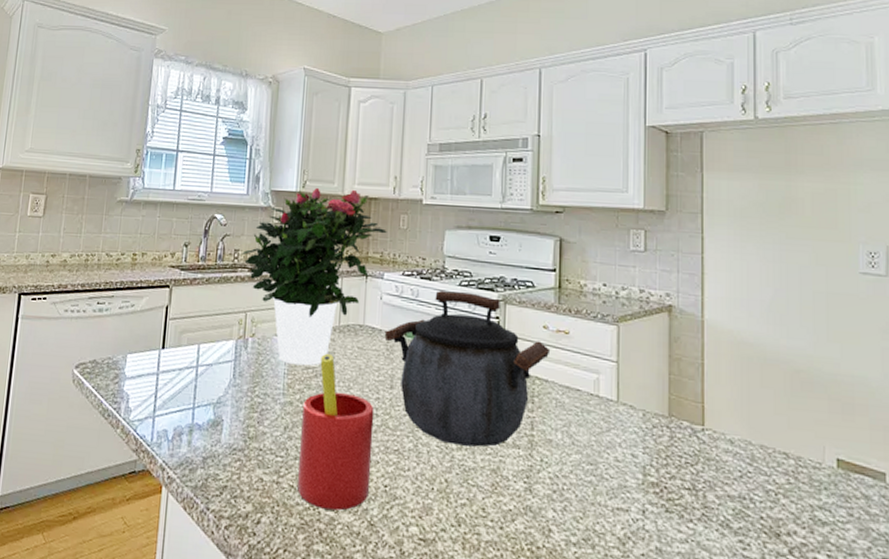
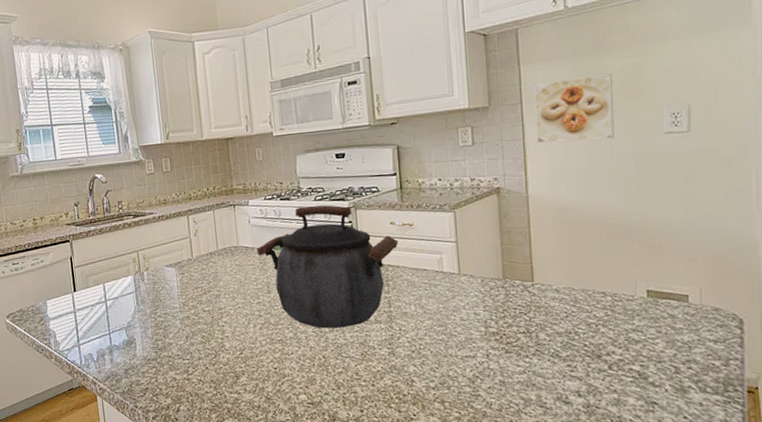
potted flower: present [242,188,387,366] -> none [125,133,246,287]
straw: present [297,353,374,511] -> none [198,273,263,393]
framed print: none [716,194,804,270] -> present [534,73,614,144]

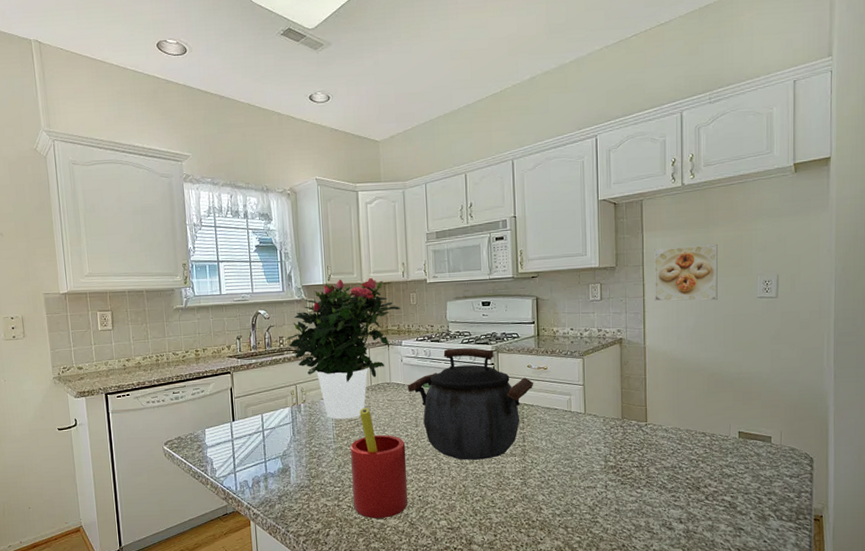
potted flower: none [125,133,246,287] -> present [286,277,401,420]
straw: none [198,273,263,393] -> present [350,407,408,519]

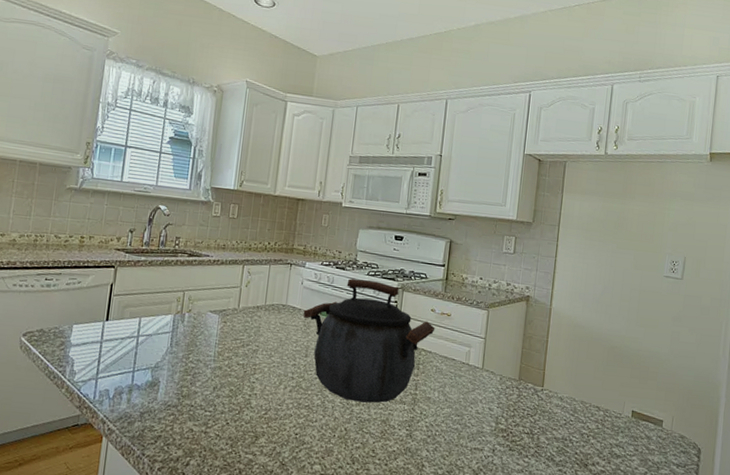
potted flower: present [286,277,401,420] -> none [183,188,311,338]
straw: present [350,407,408,519] -> none [222,327,291,454]
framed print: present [653,243,718,302] -> none [565,212,632,272]

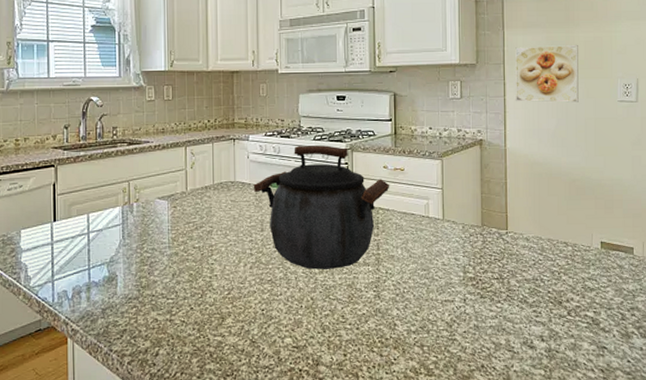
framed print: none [565,212,632,272] -> present [514,44,579,103]

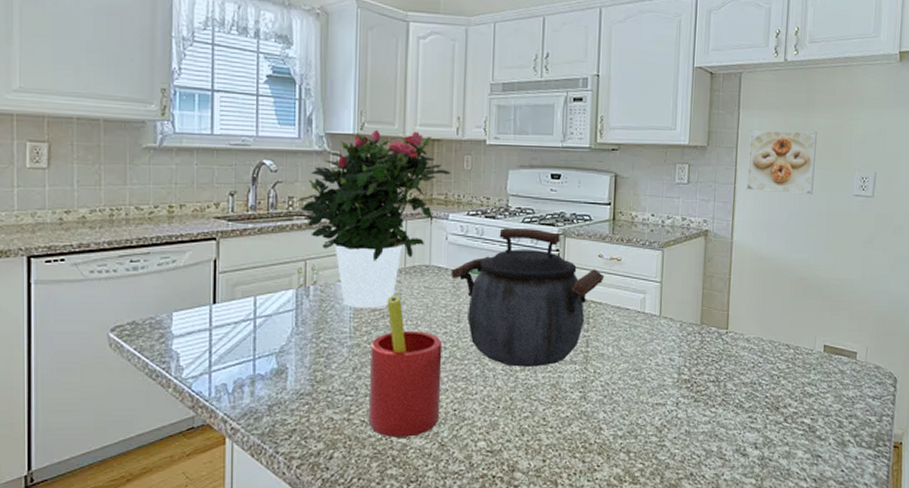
potted flower: none [120,65,249,222] -> present [297,130,451,309]
straw: none [187,208,250,336] -> present [368,295,443,437]

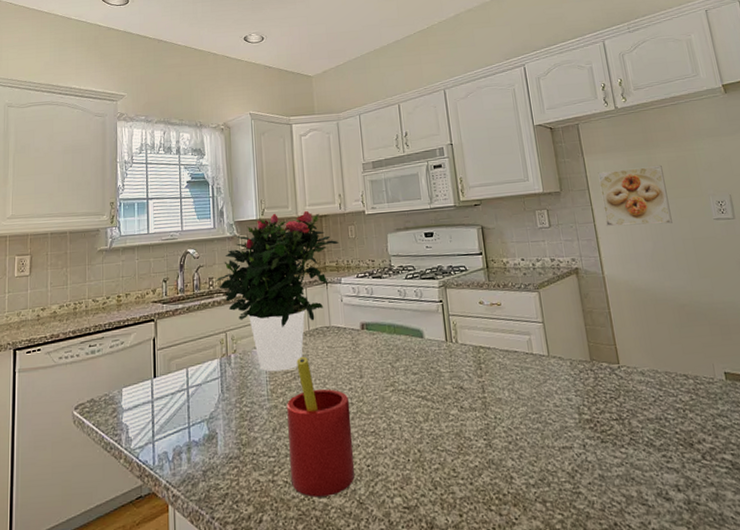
kettle: present [451,228,605,367] -> none [348,283,489,418]

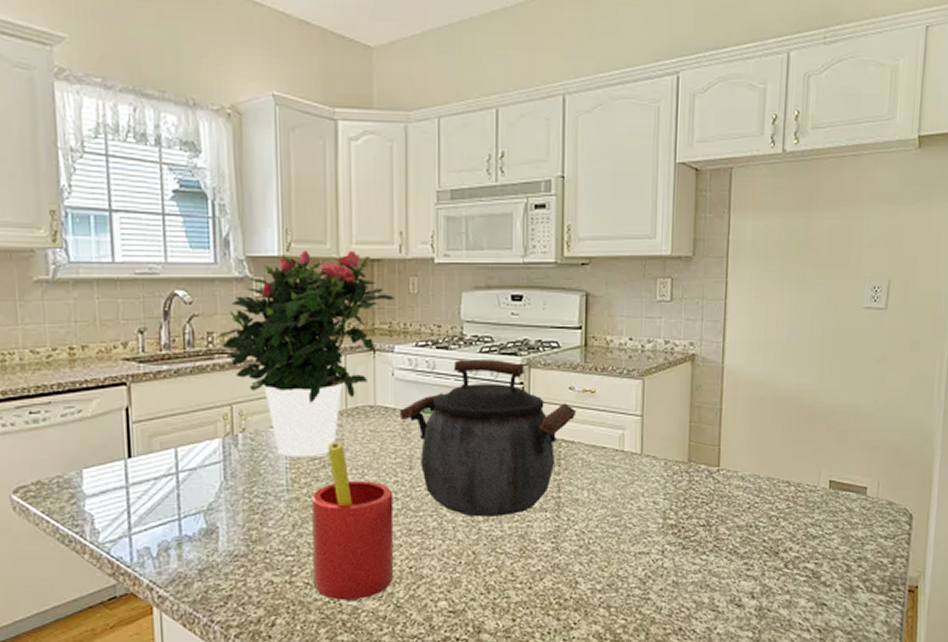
kettle: none [348,283,489,418] -> present [399,360,577,517]
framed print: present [598,165,673,227] -> none [738,233,821,309]

